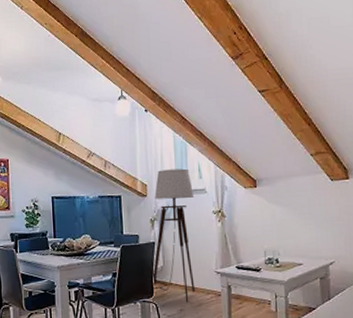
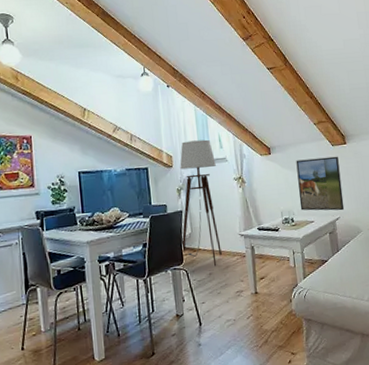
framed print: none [285,192,341,255] -> present [296,156,345,211]

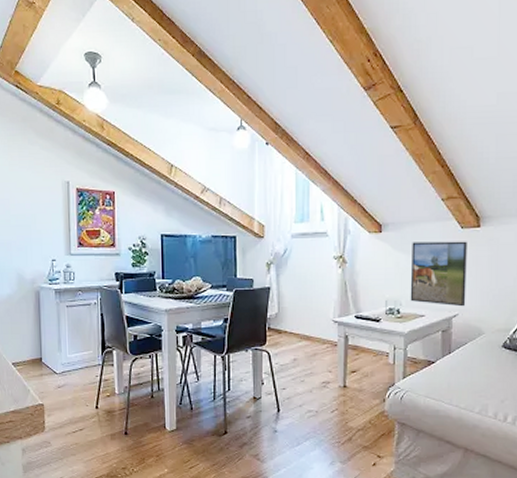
floor lamp: present [180,139,222,267] -> none [265,209,314,352]

